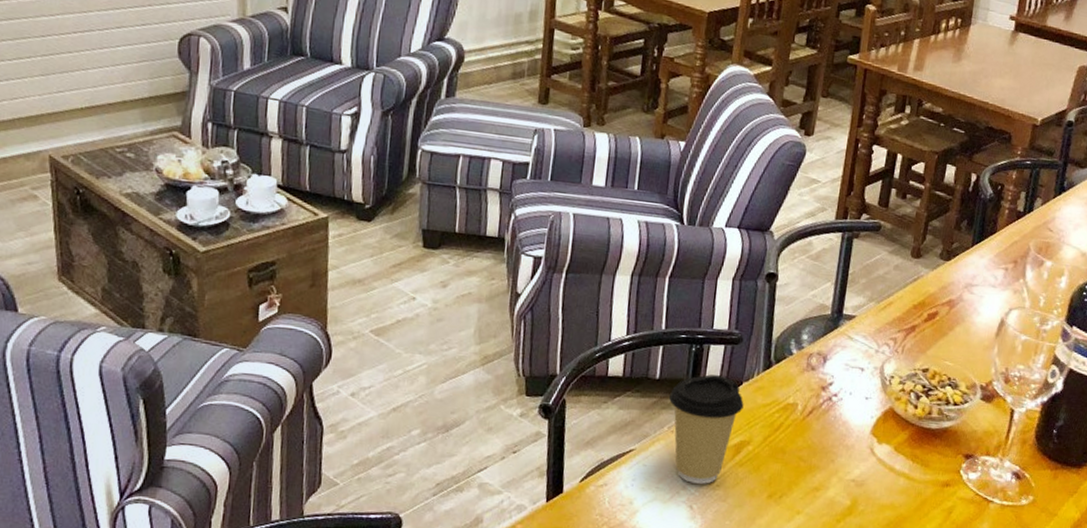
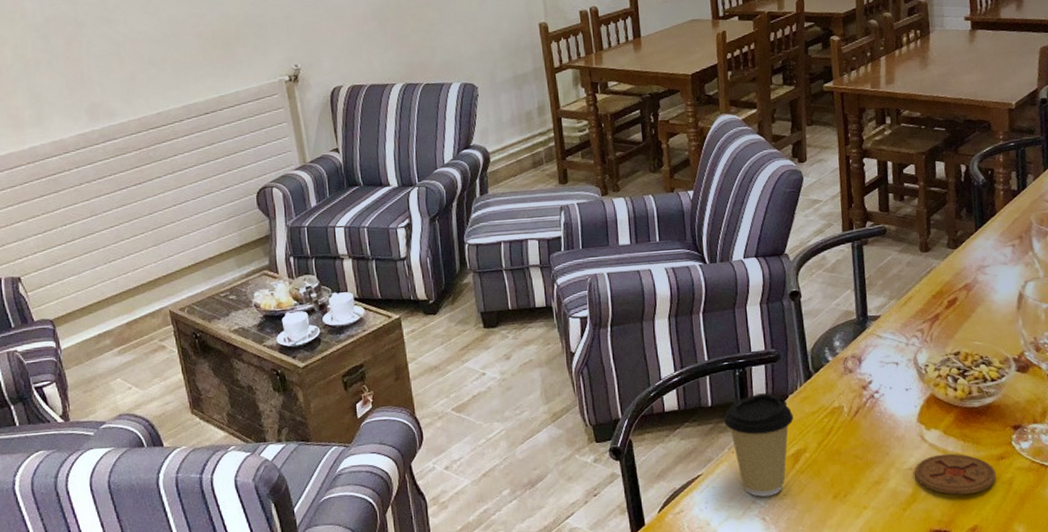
coaster: none [856,470,938,516] -> present [914,453,997,495]

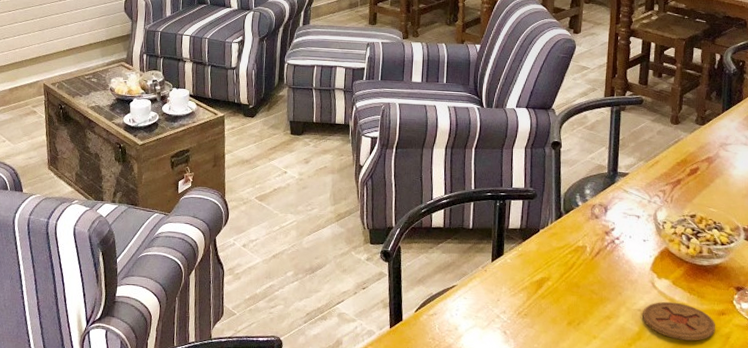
coffee cup: present [723,393,794,497] -> none [480,224,542,314]

